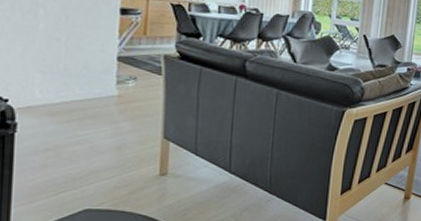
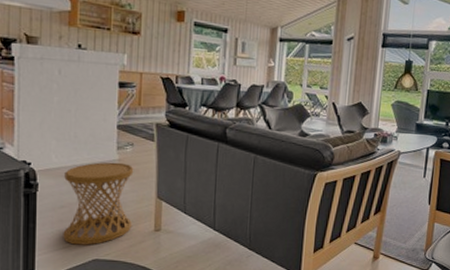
side table: none [47,98,137,194] -> present [63,162,134,245]

